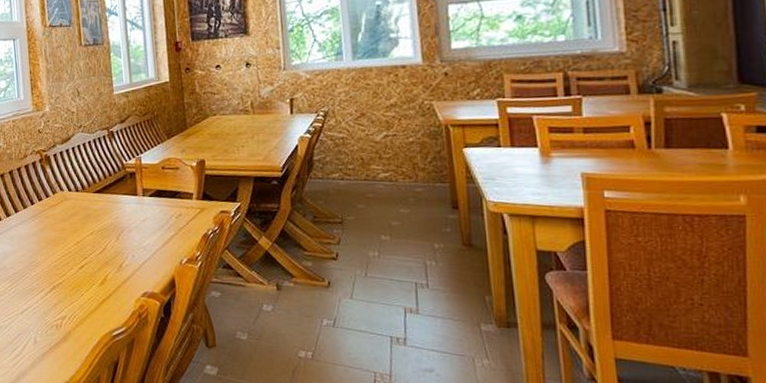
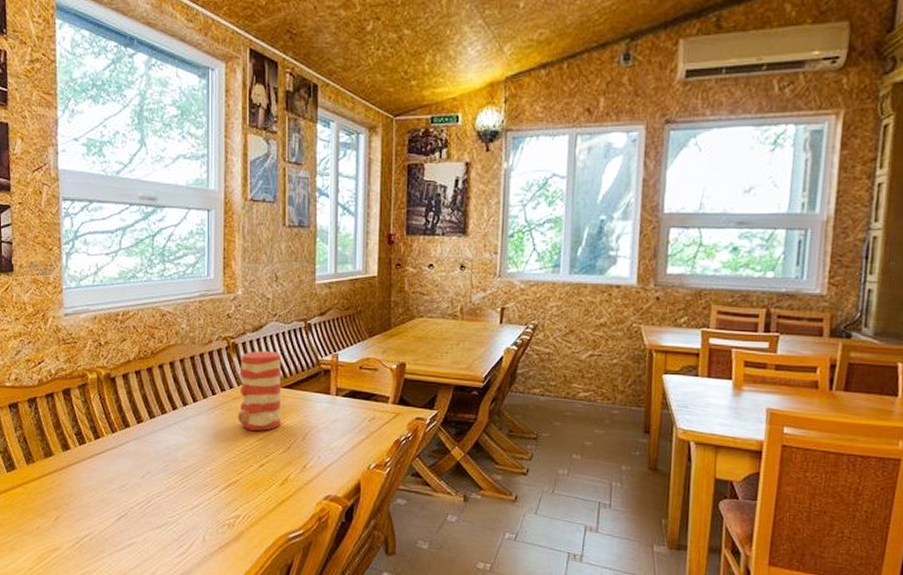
vase: none [53,160,95,236] -> present [238,351,281,432]

